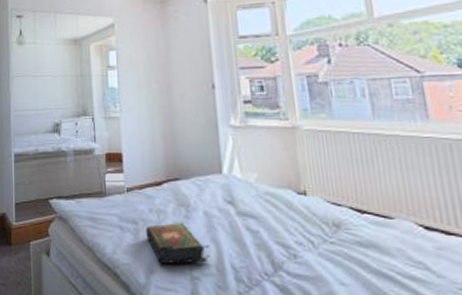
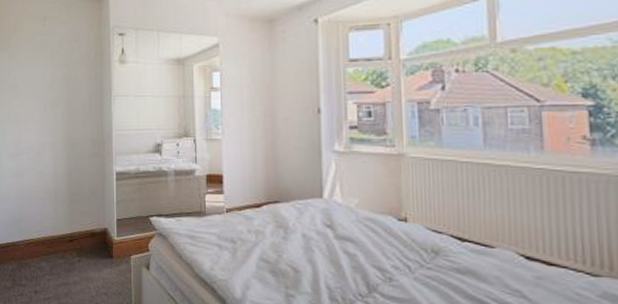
book: present [146,223,211,265] -> none [244,243,307,282]

